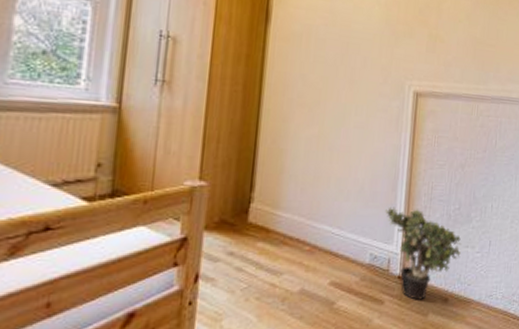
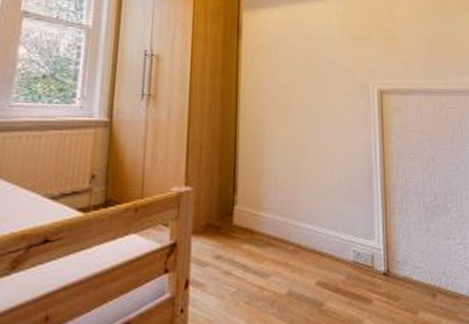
potted plant: present [386,206,462,300] -> none [364,201,443,297]

